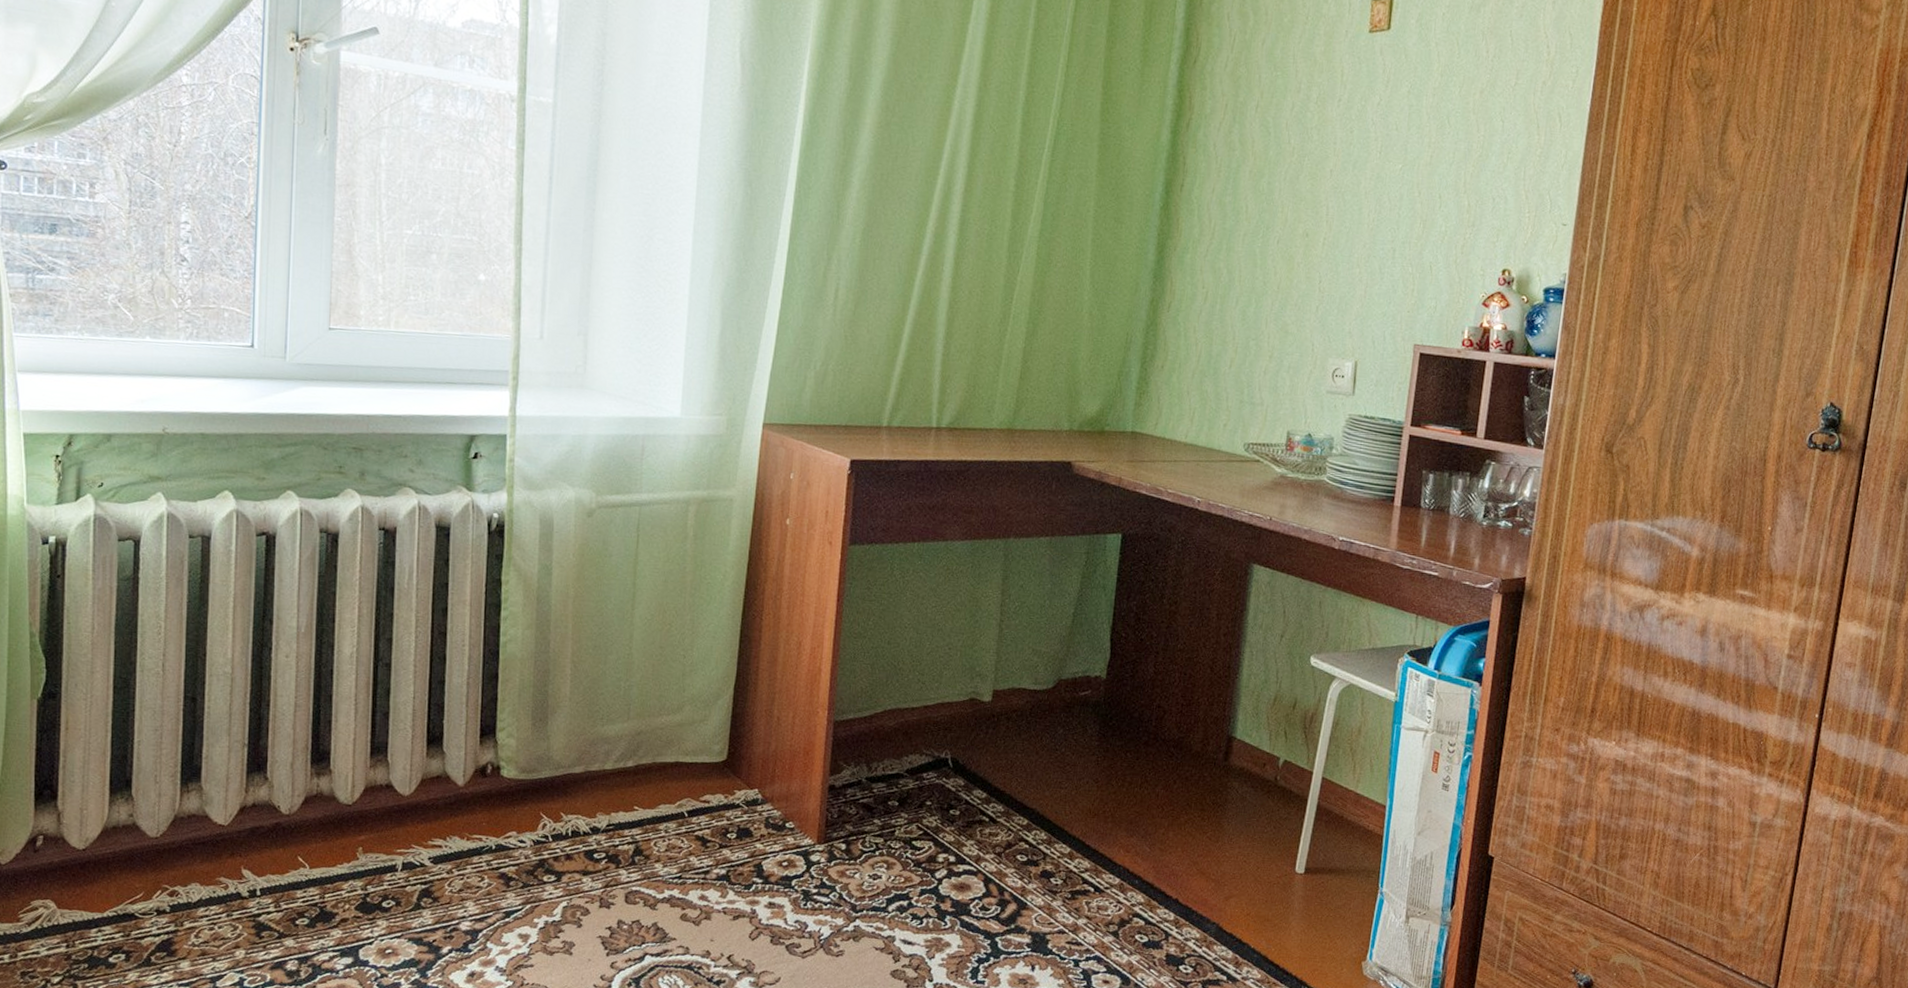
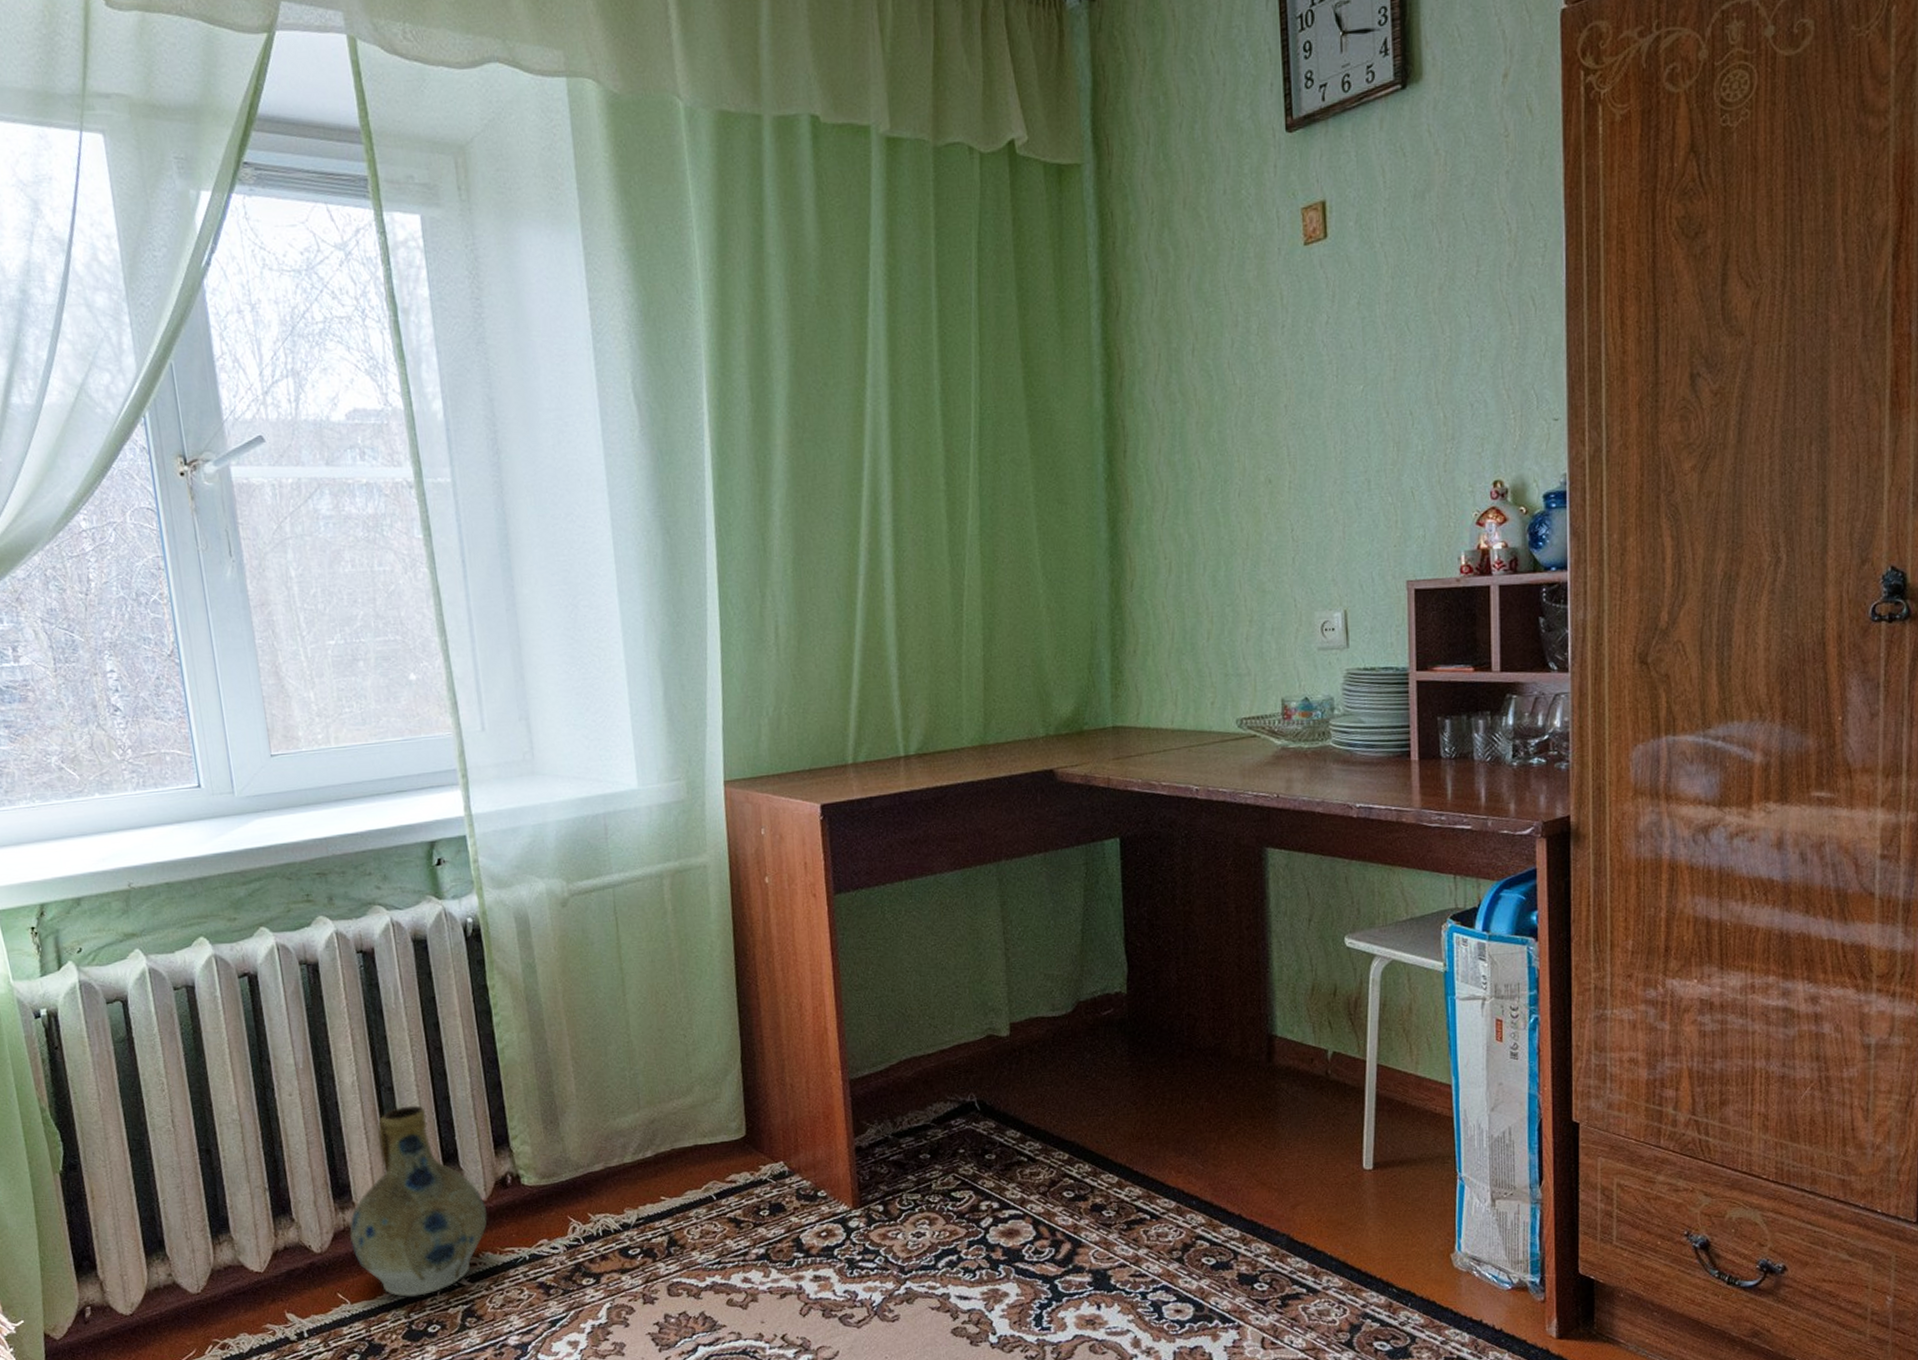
ceramic jug: none [320,684,462,871] -> present [349,1105,487,1297]

